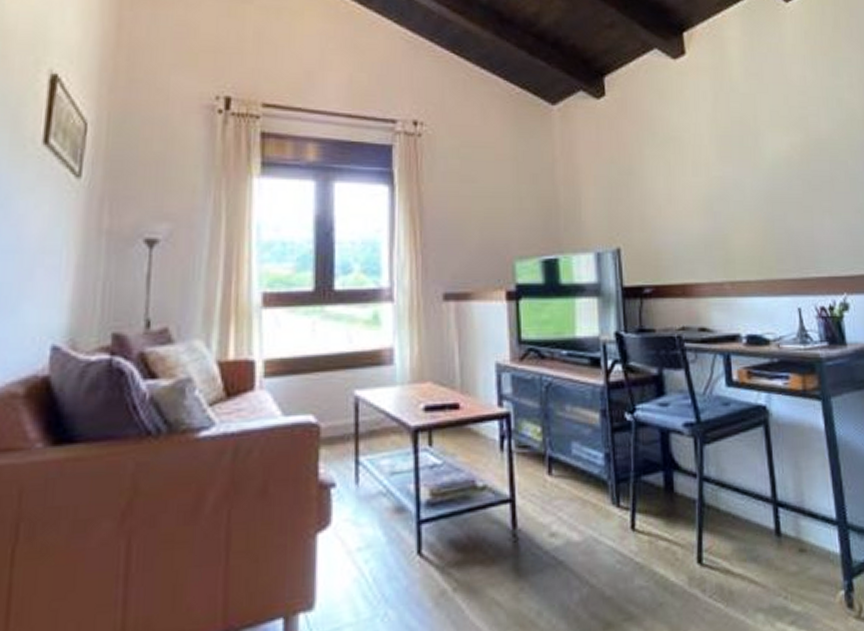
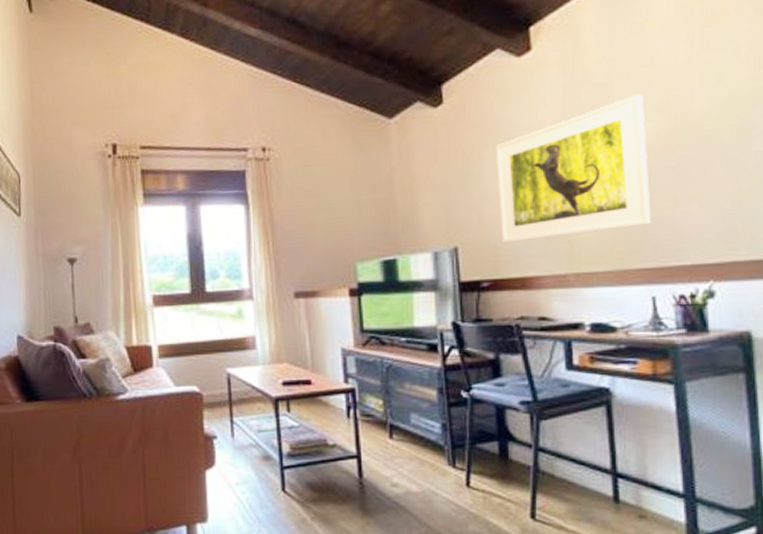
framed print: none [656,108,793,246] -> present [496,93,651,242]

